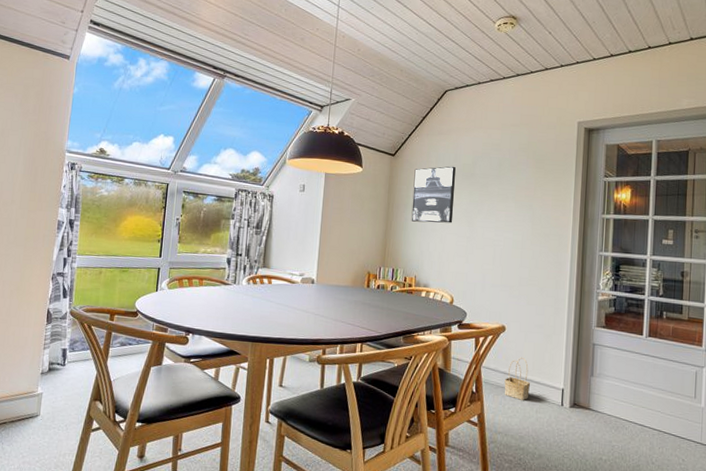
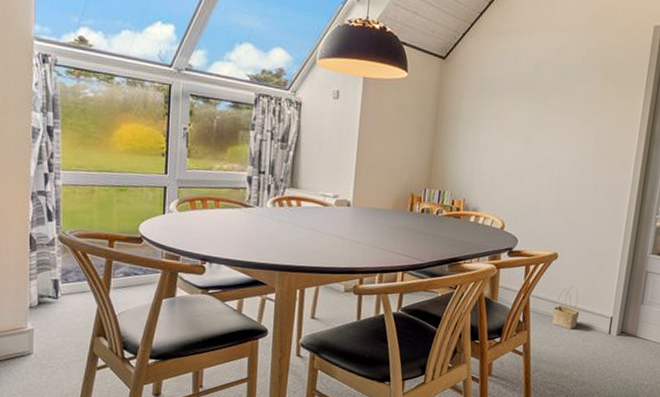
wall art: present [411,166,456,223] -> none [461,73,515,140]

